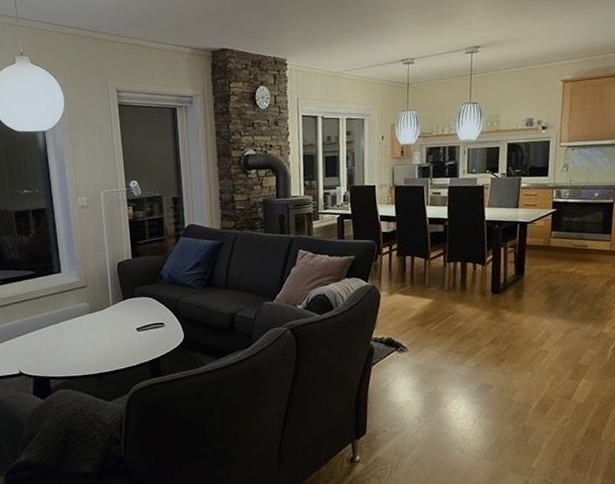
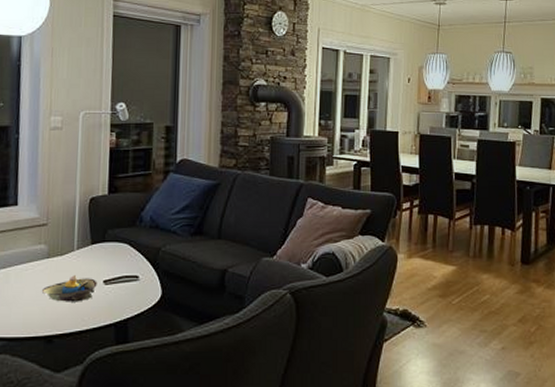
decorative bowl: none [89,325,132,347] -> present [41,275,98,302]

